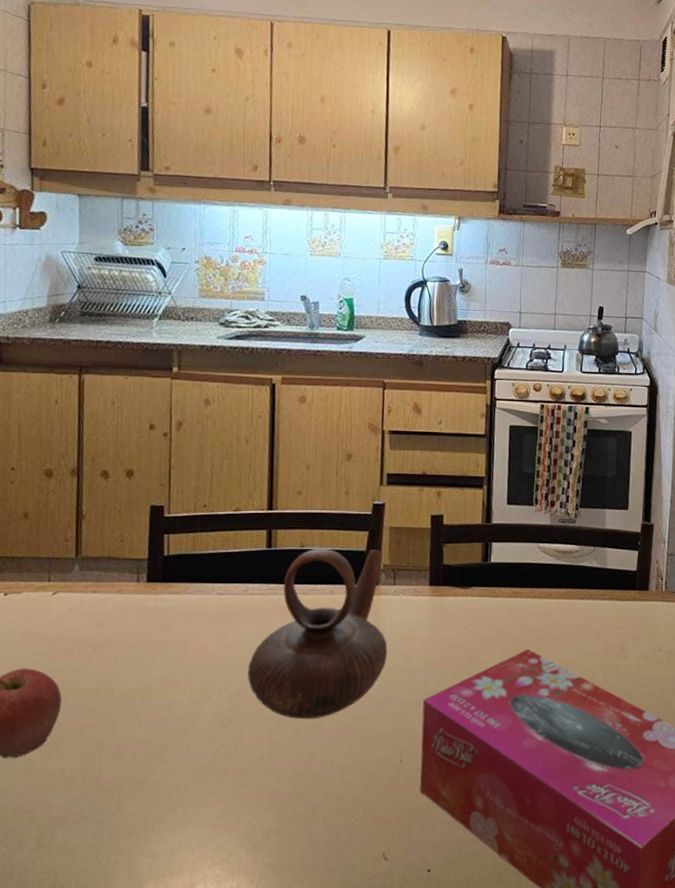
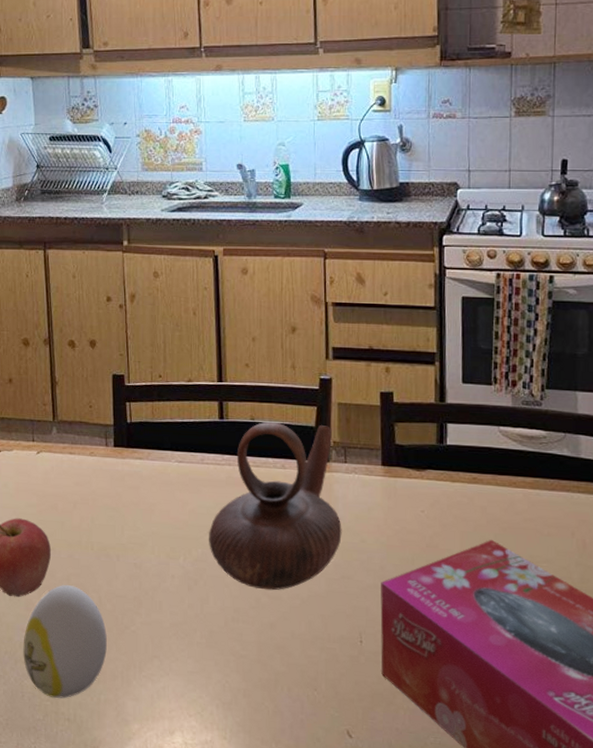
decorative egg: none [16,738,124,869] -> present [23,585,108,699]

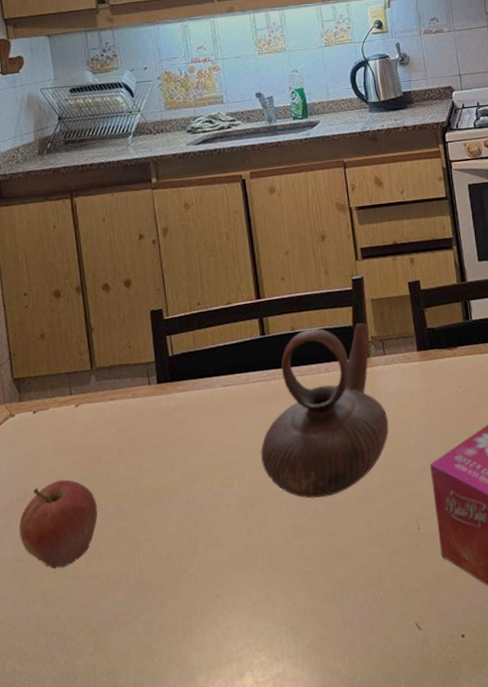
decorative egg: present [23,585,108,699] -> none [72,540,165,672]

